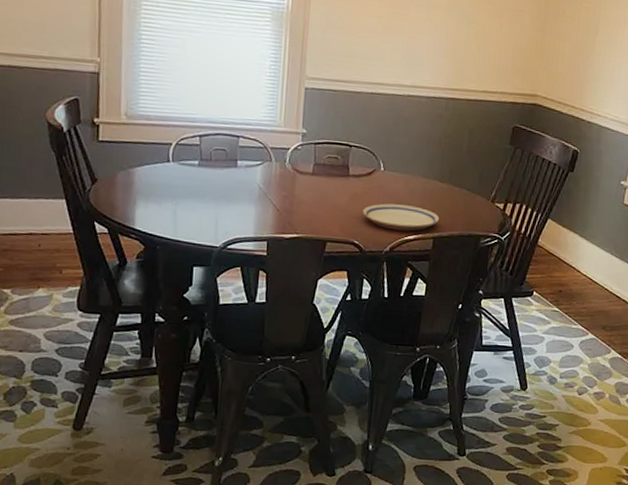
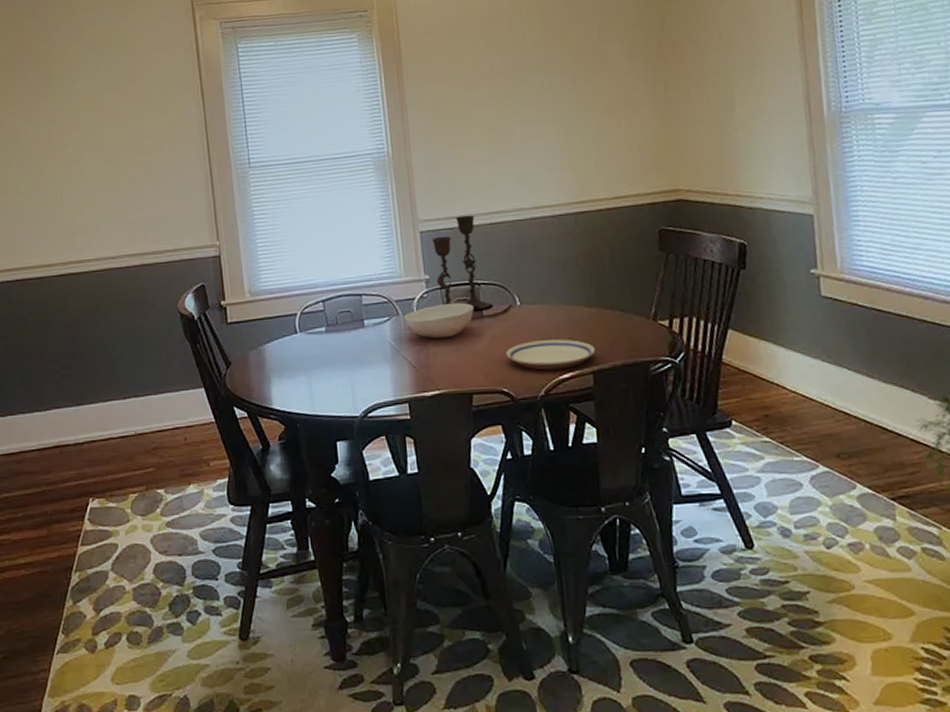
soup bowl: none [276,158,342,189] -> present [404,302,474,339]
candlestick: none [312,80,360,172] -> present [432,215,494,313]

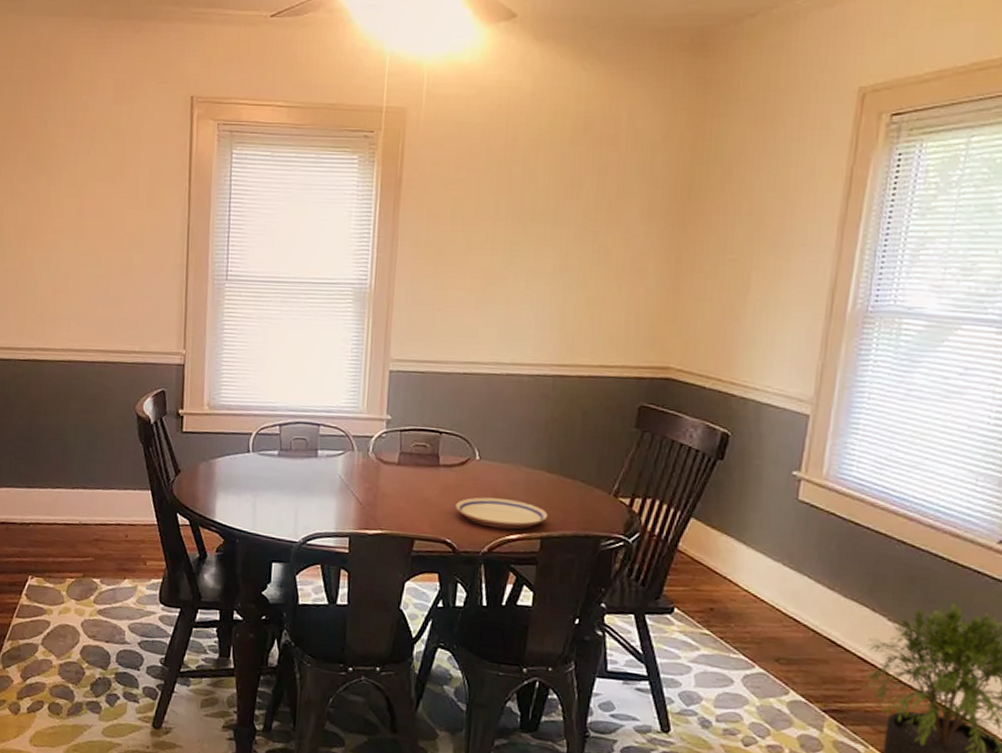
soup bowl: present [404,302,474,339] -> none [358,446,431,481]
candlestick: present [432,215,494,313] -> none [397,361,452,461]

